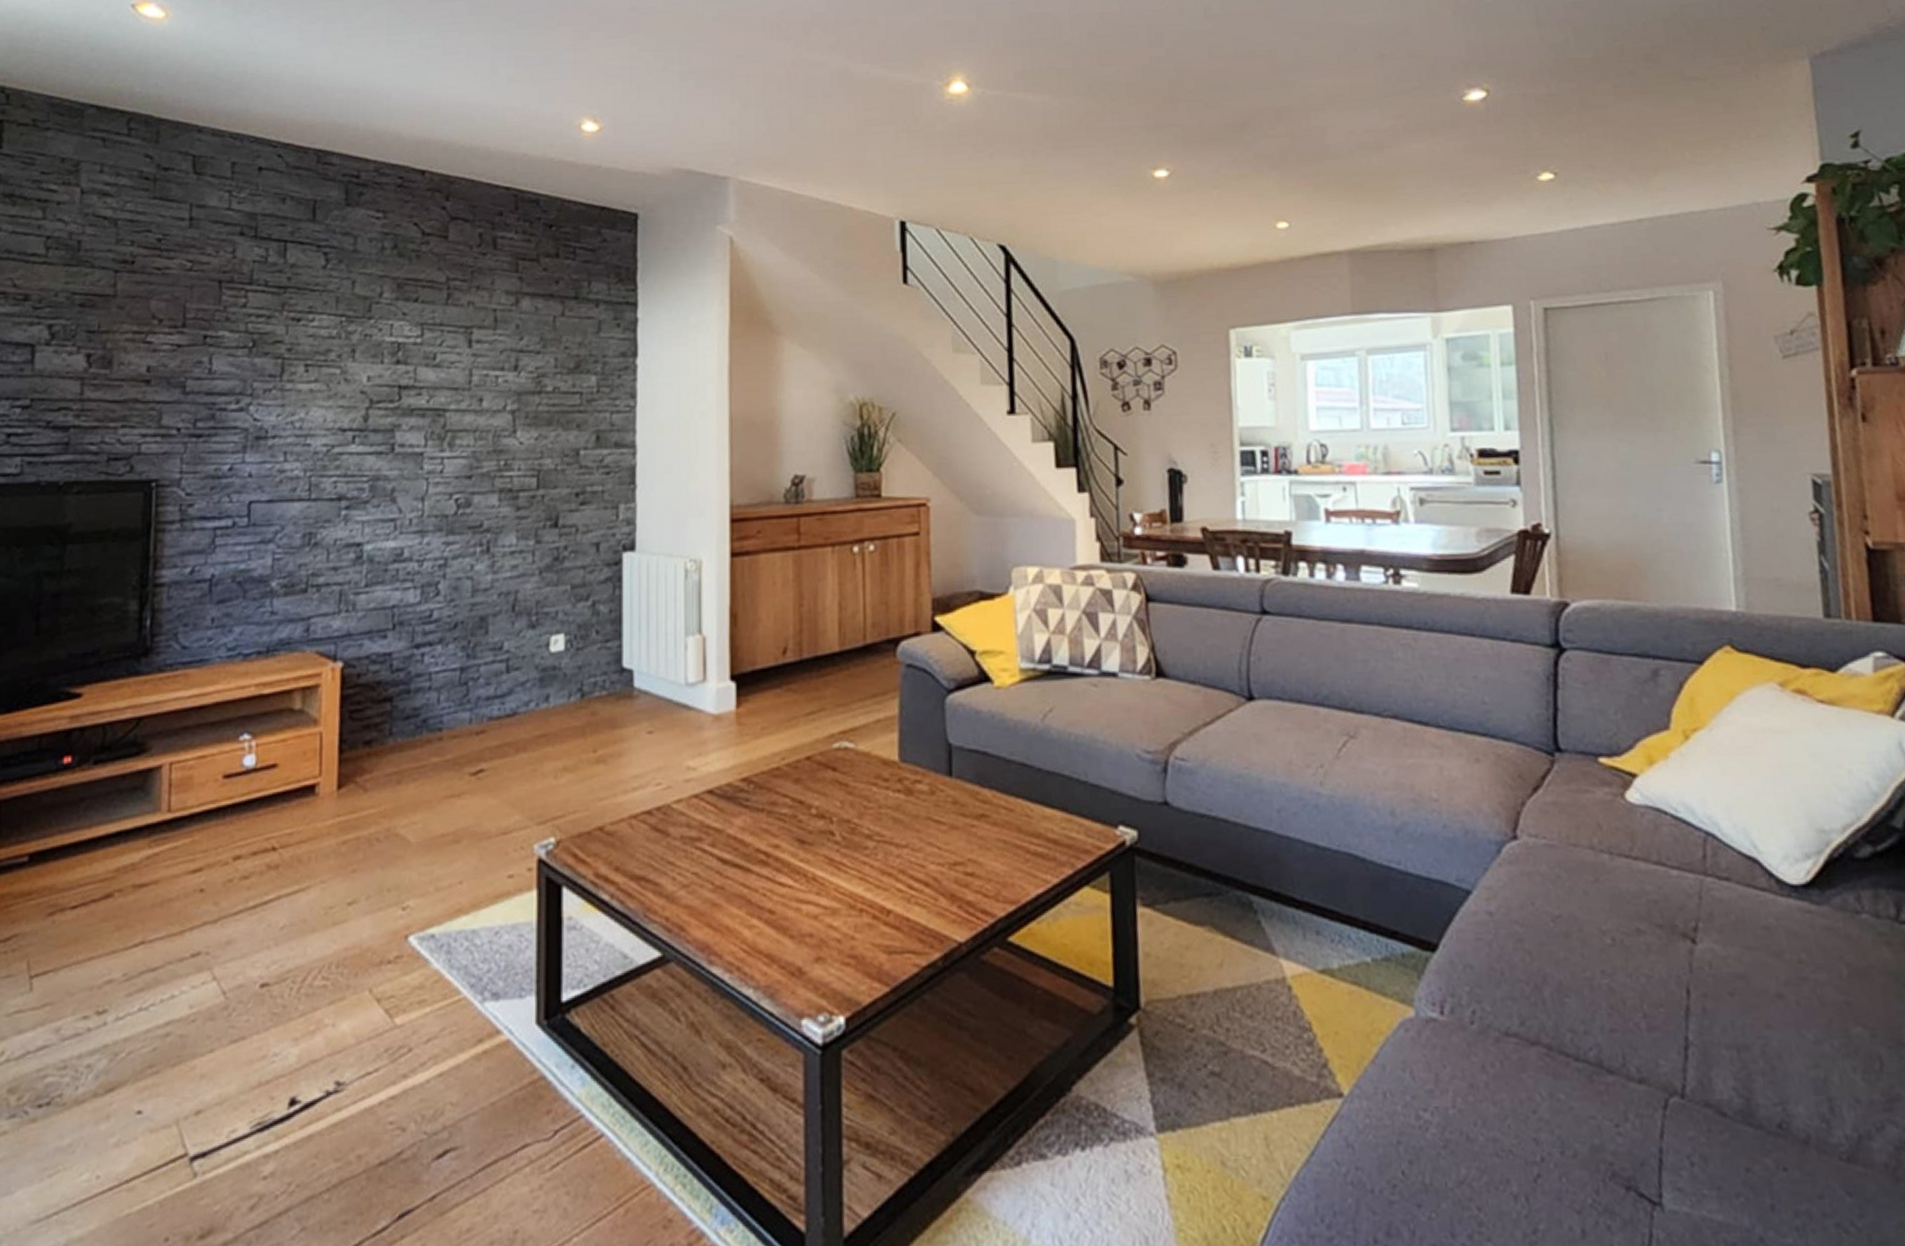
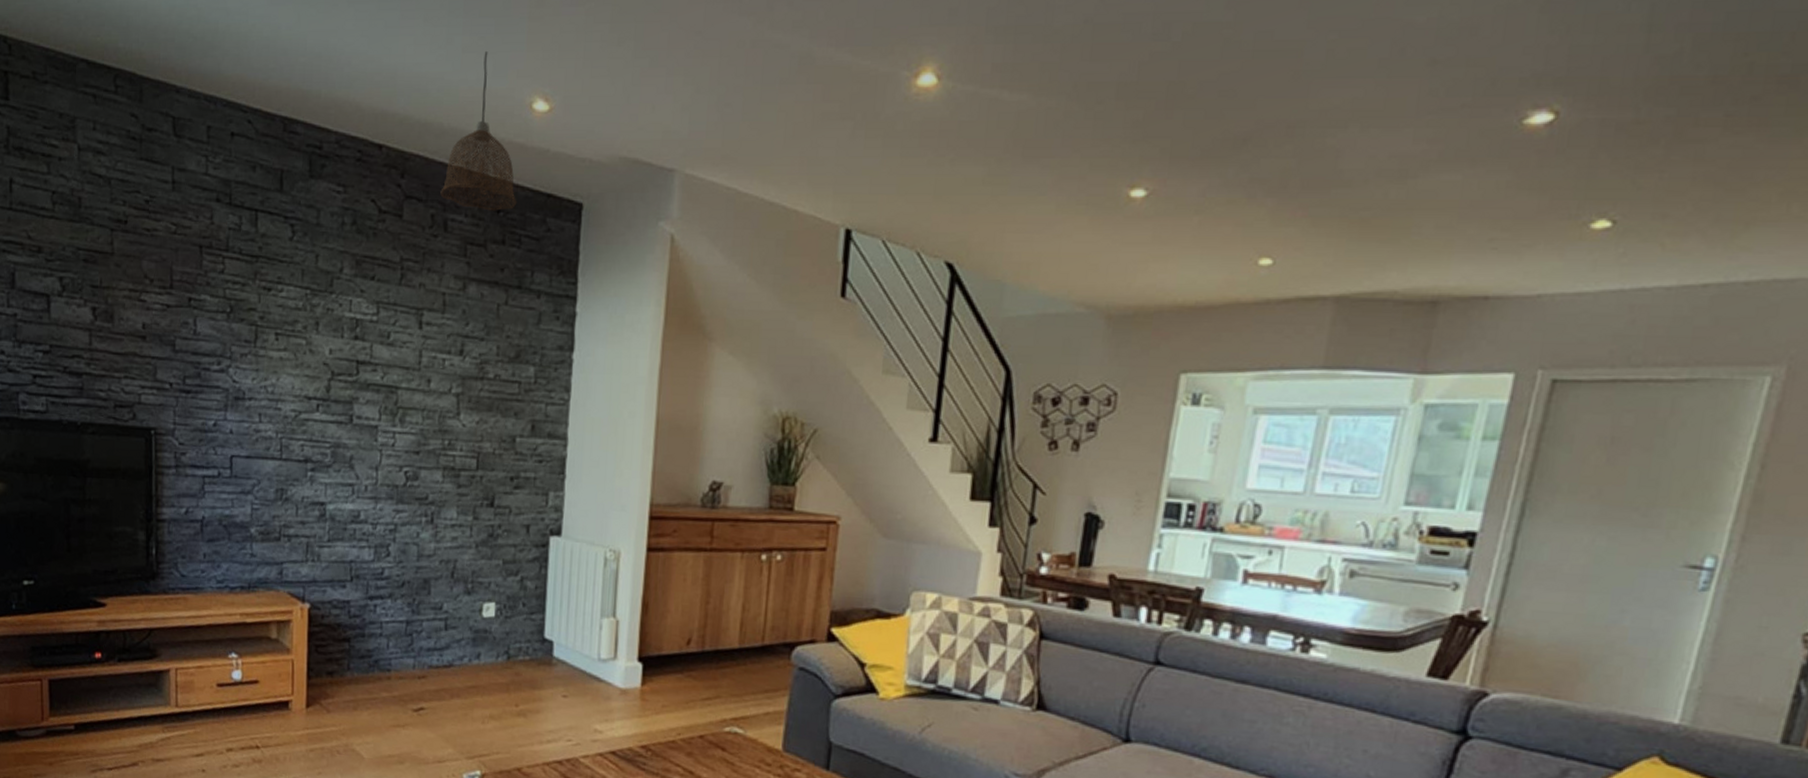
pendant lamp: none [488,80,570,226] -> present [440,52,517,211]

